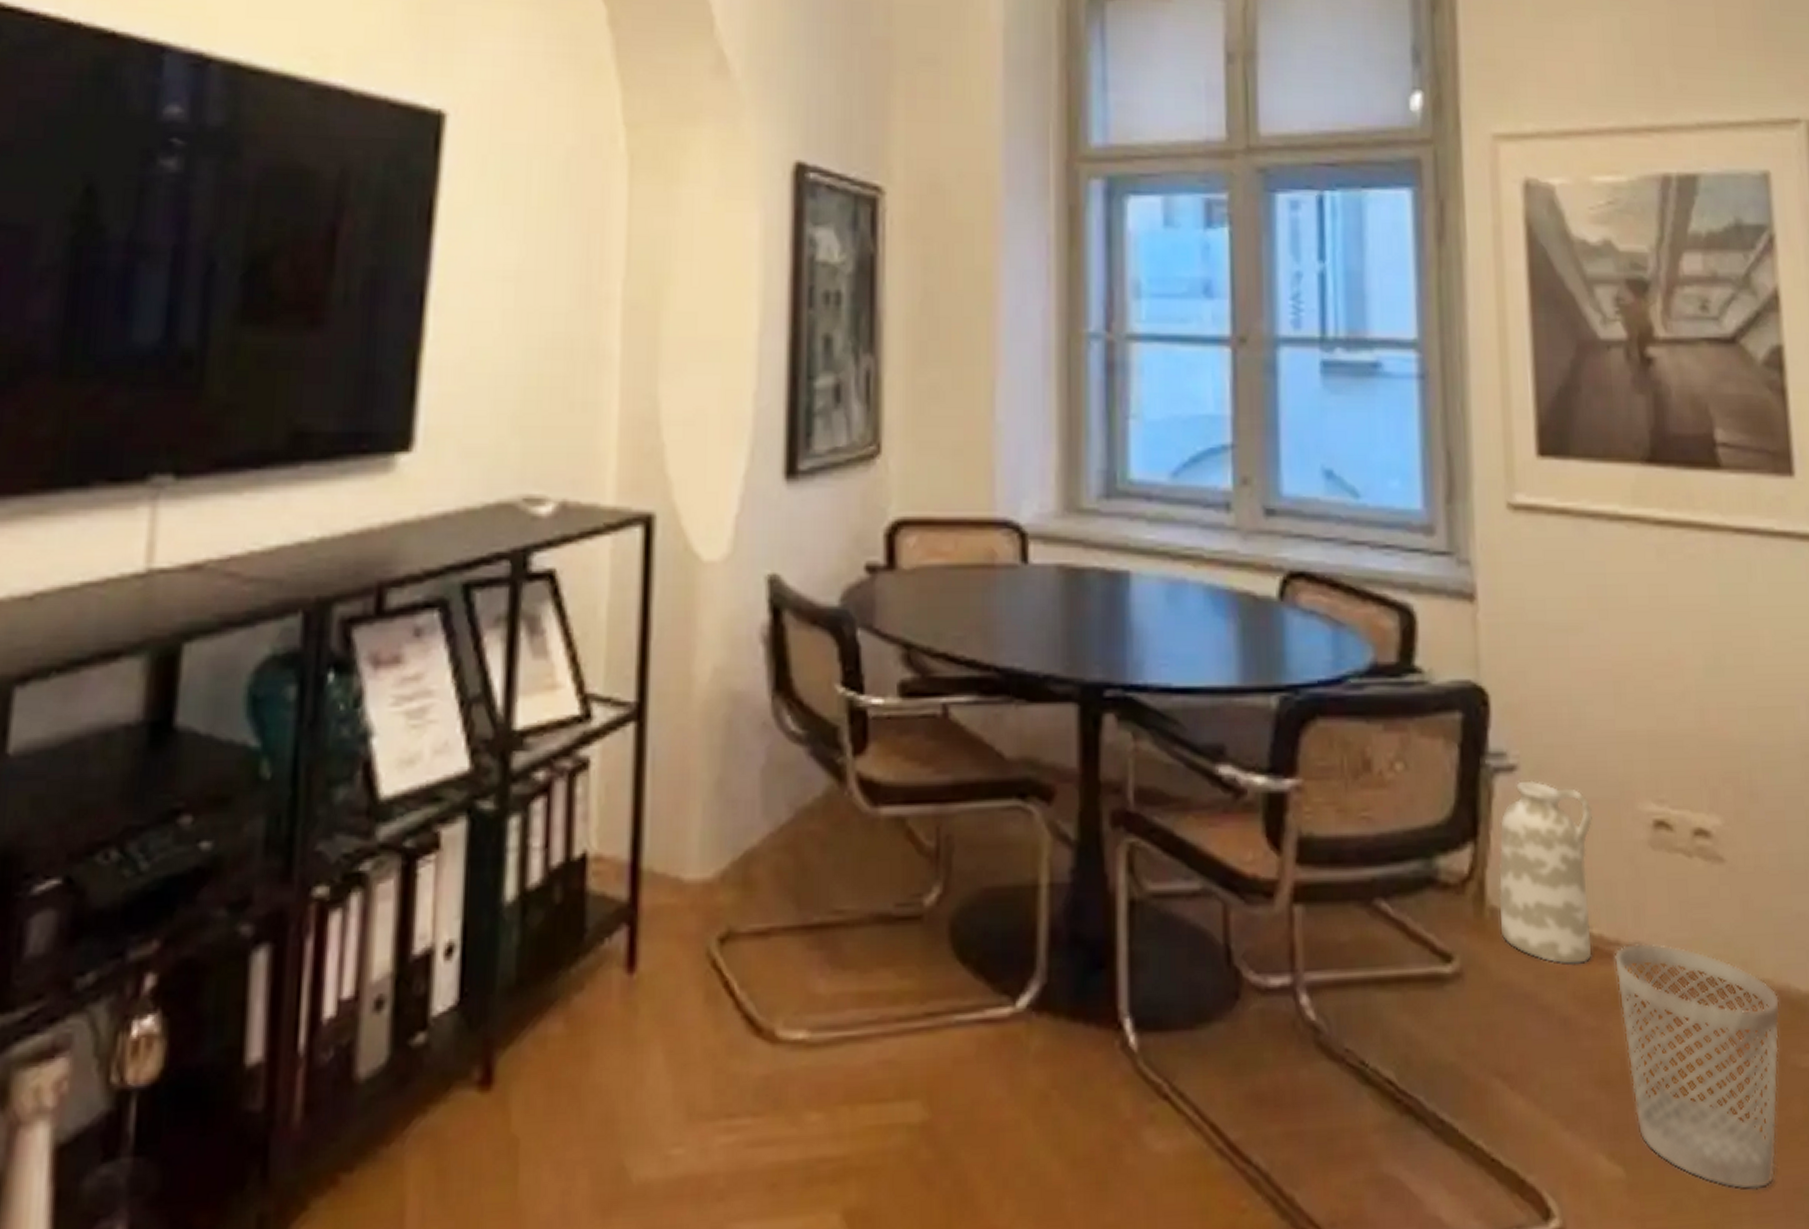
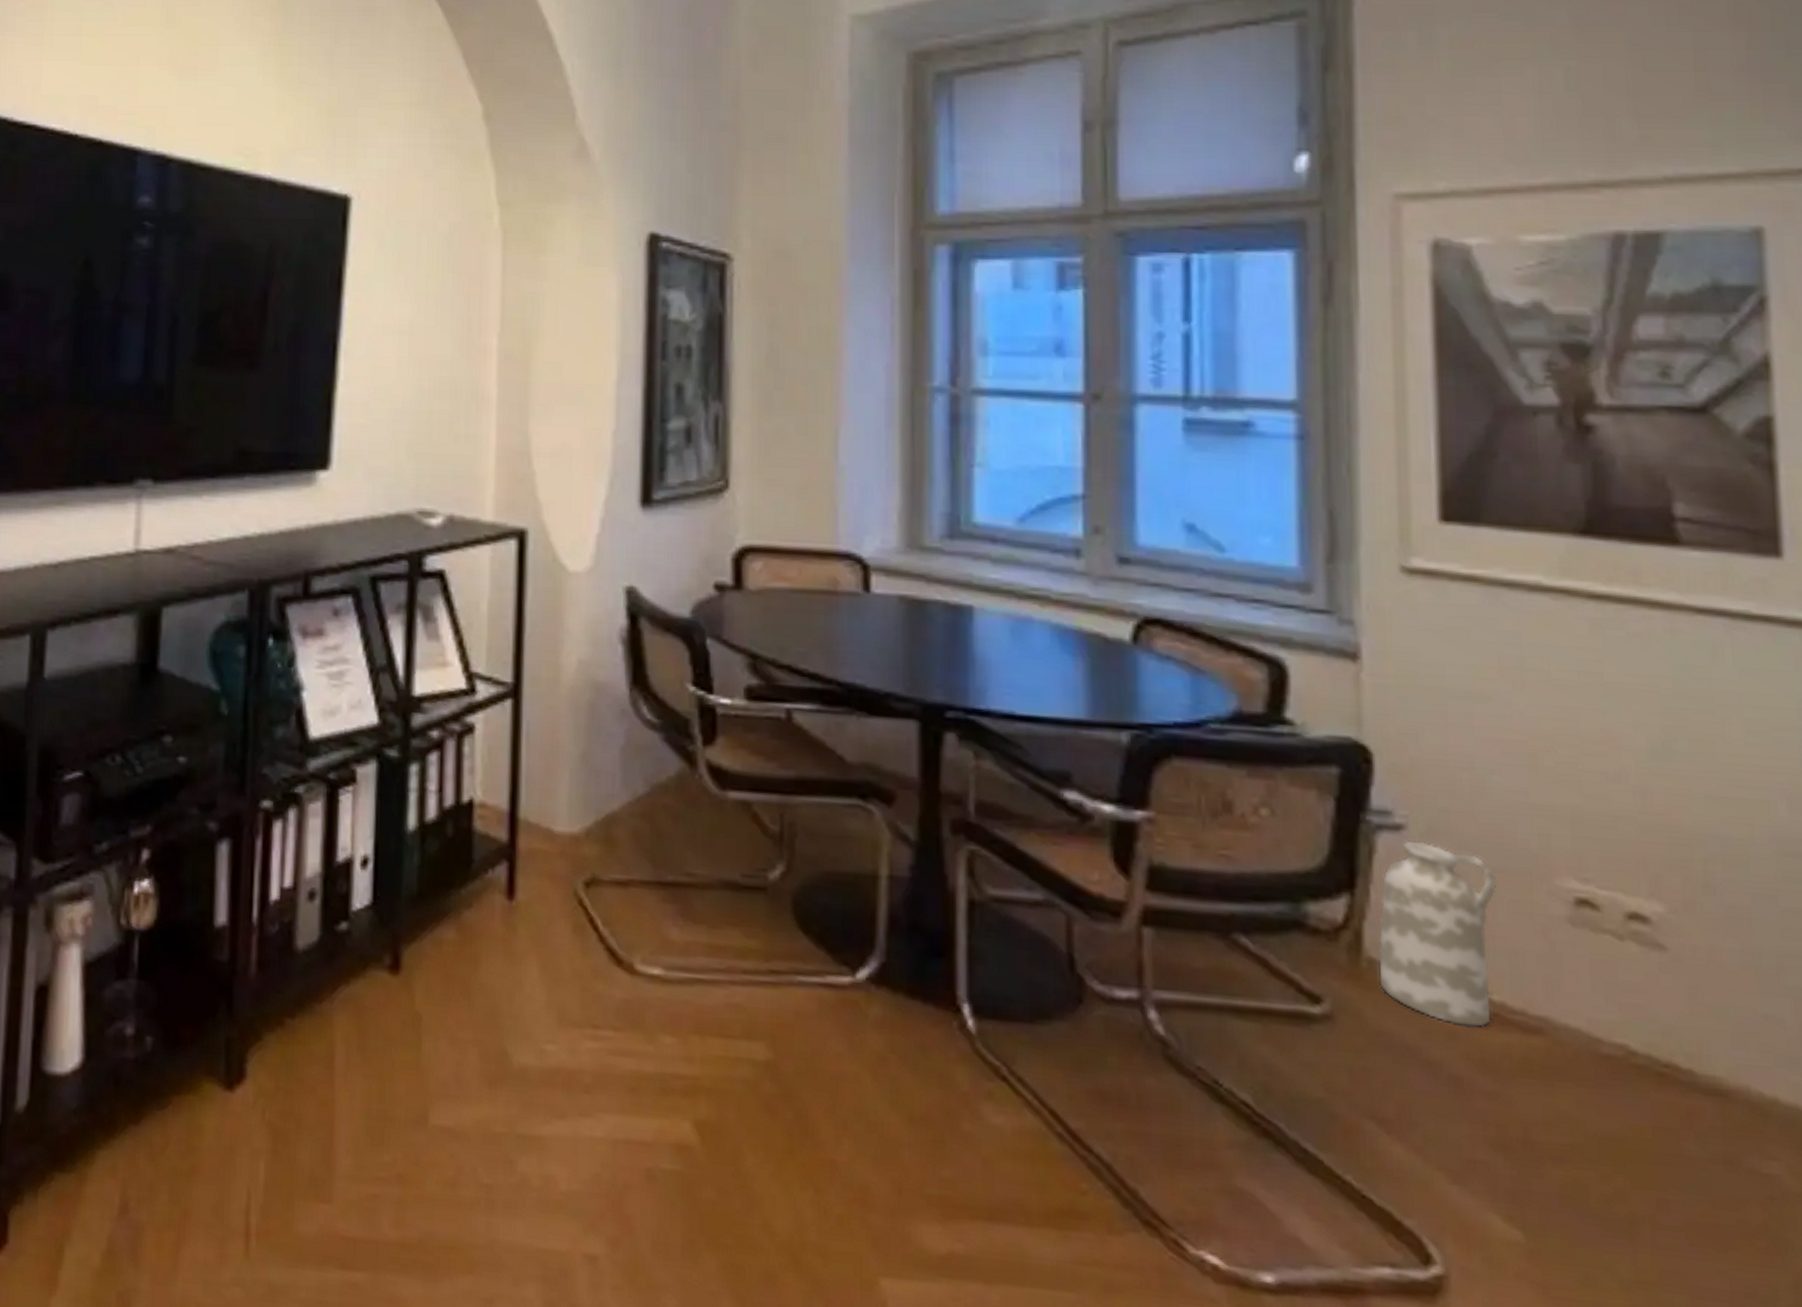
wastebasket: present [1614,942,1781,1191] -> none [1518,1015,1736,1286]

